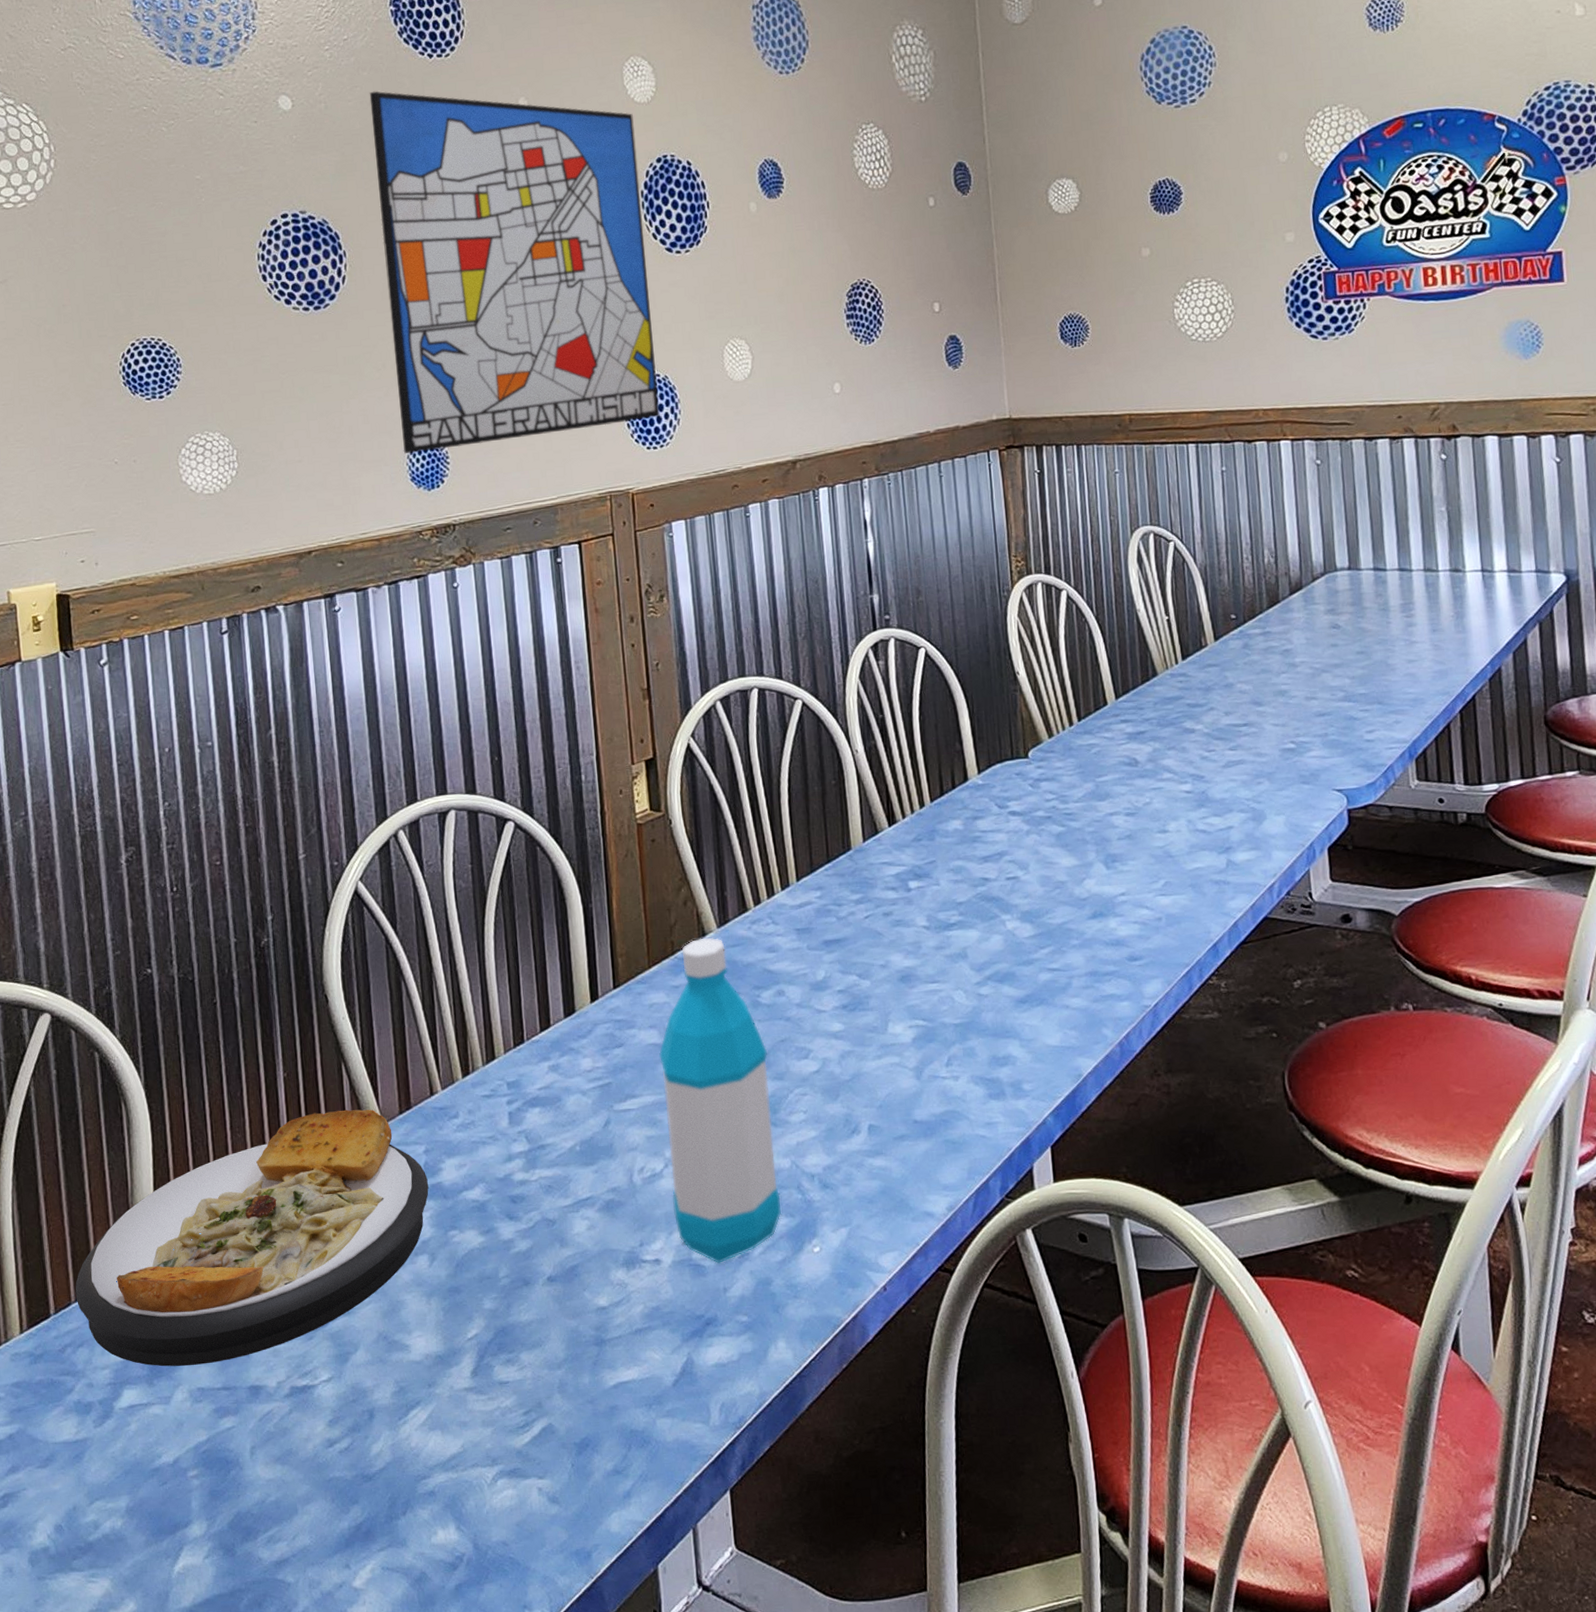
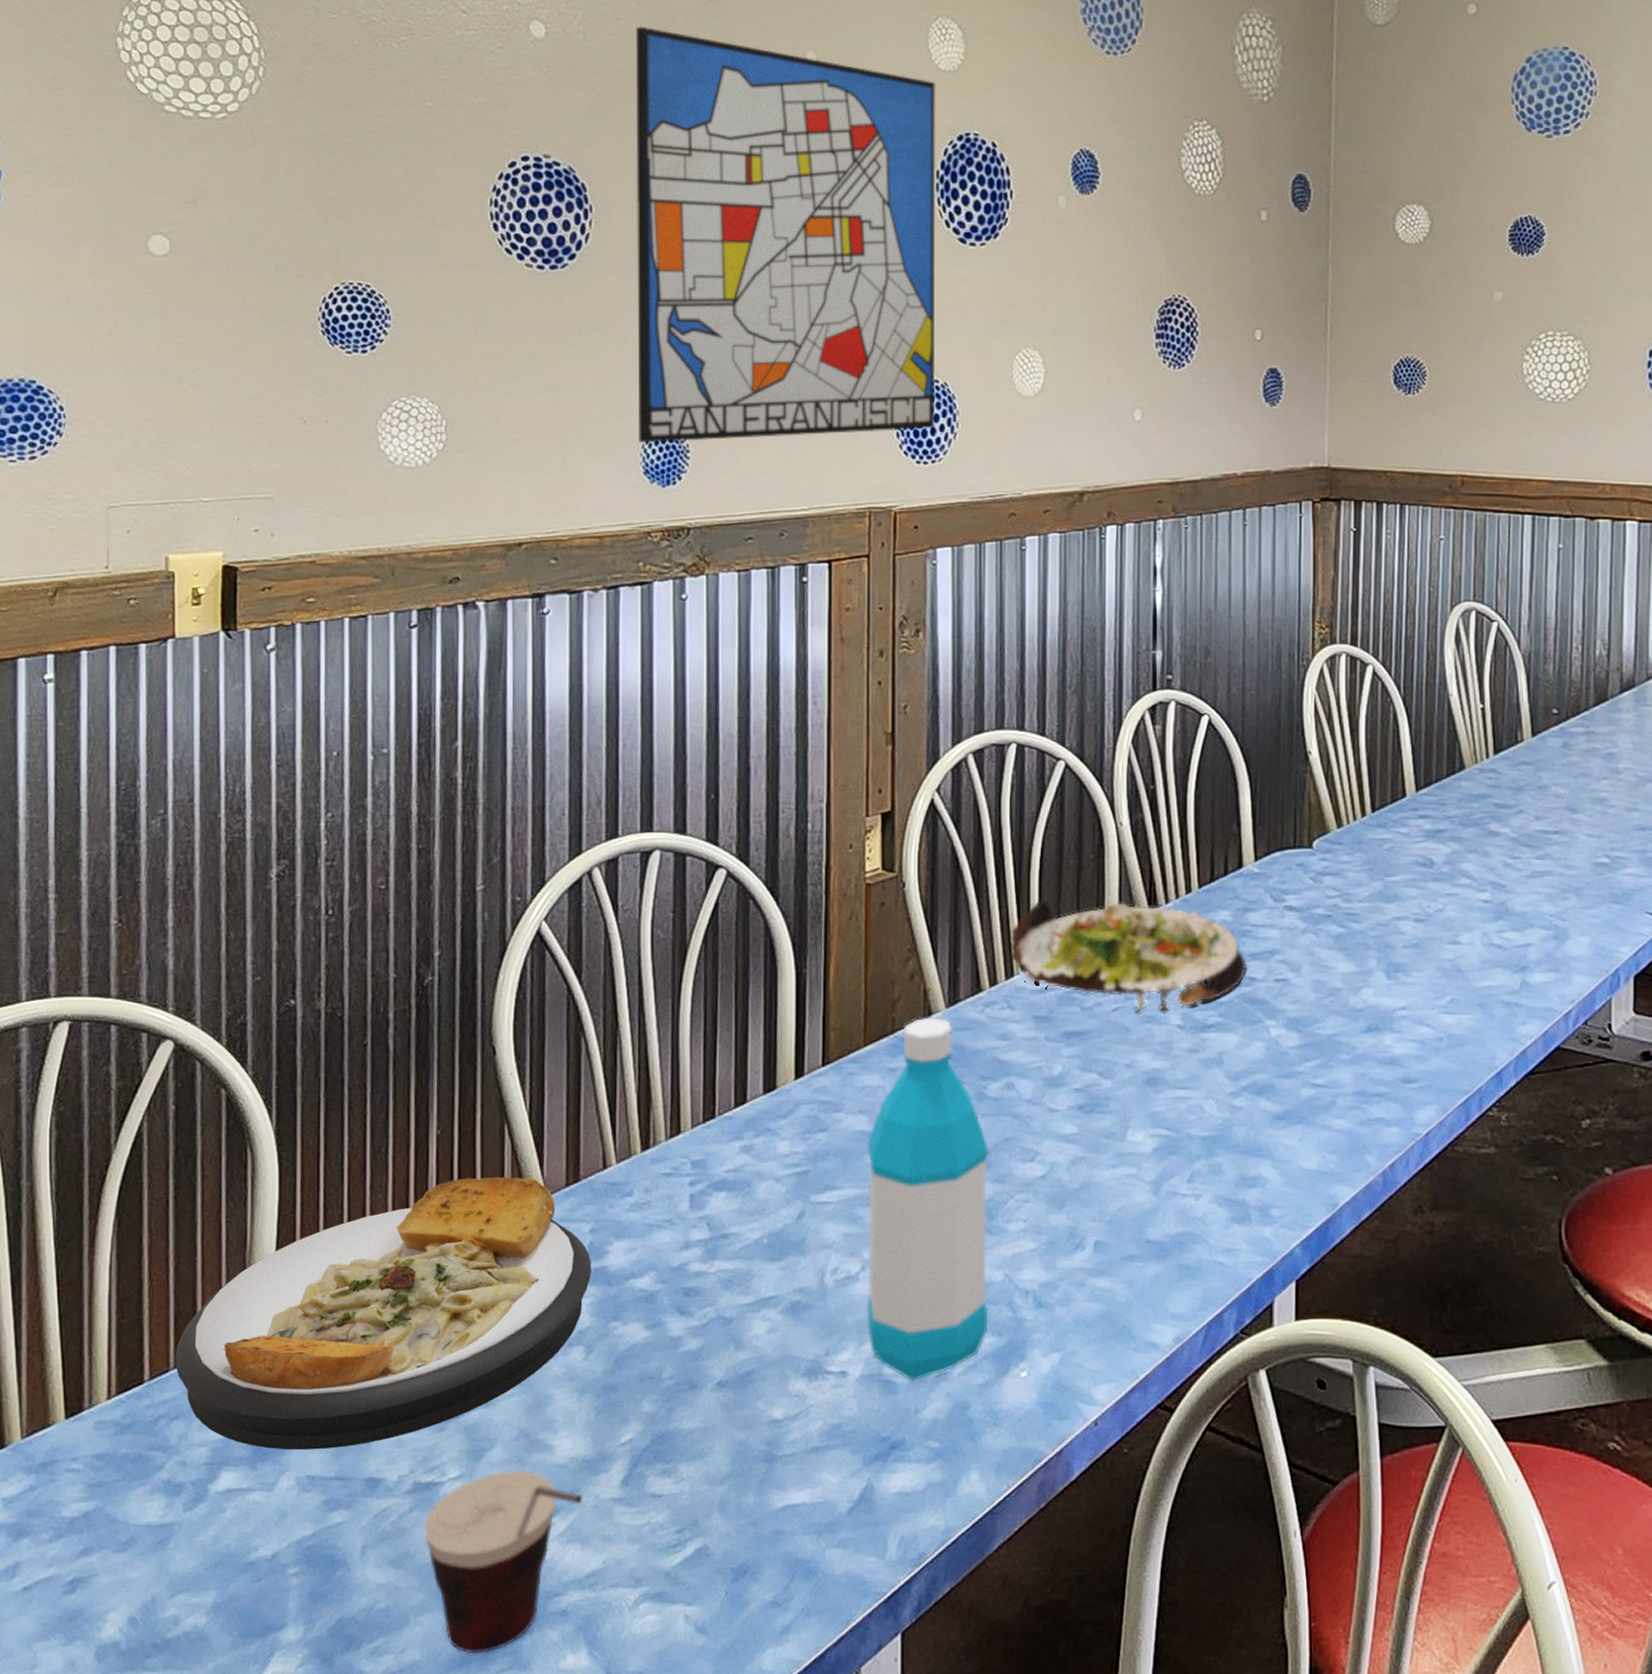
cup: none [302,1369,440,1536] -> present [423,1470,583,1654]
salad plate: none [768,820,981,917] -> present [1011,899,1247,1012]

